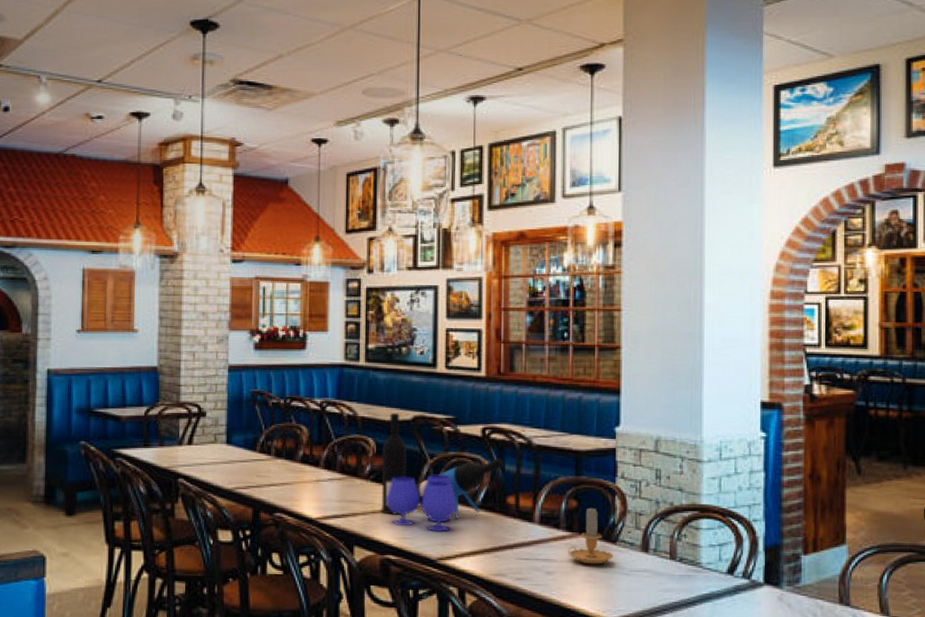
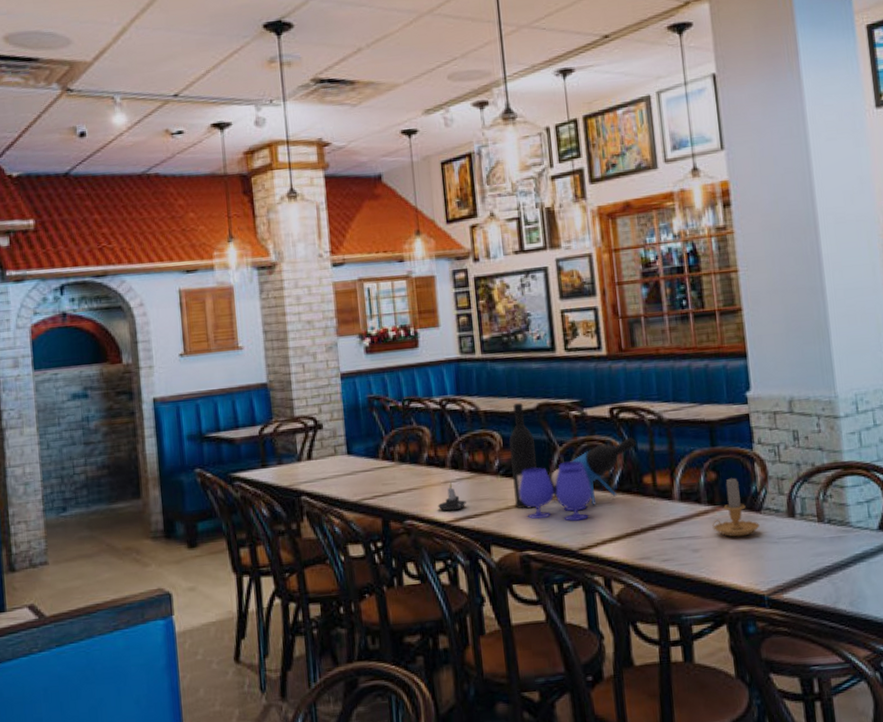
candle: none [307,482,336,509] -> present [437,483,467,511]

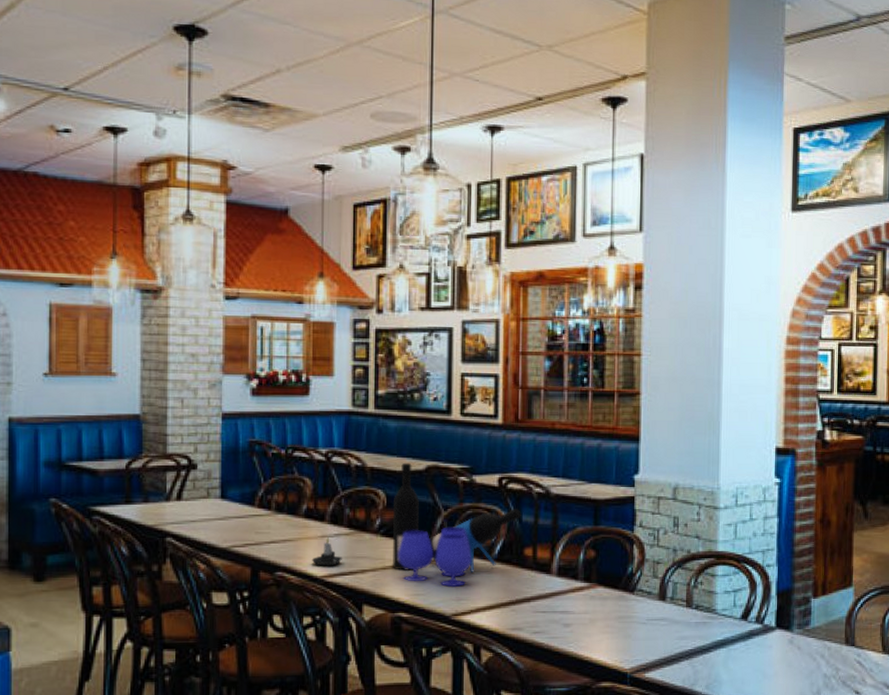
candle: present [712,476,760,537] -> none [586,555,631,615]

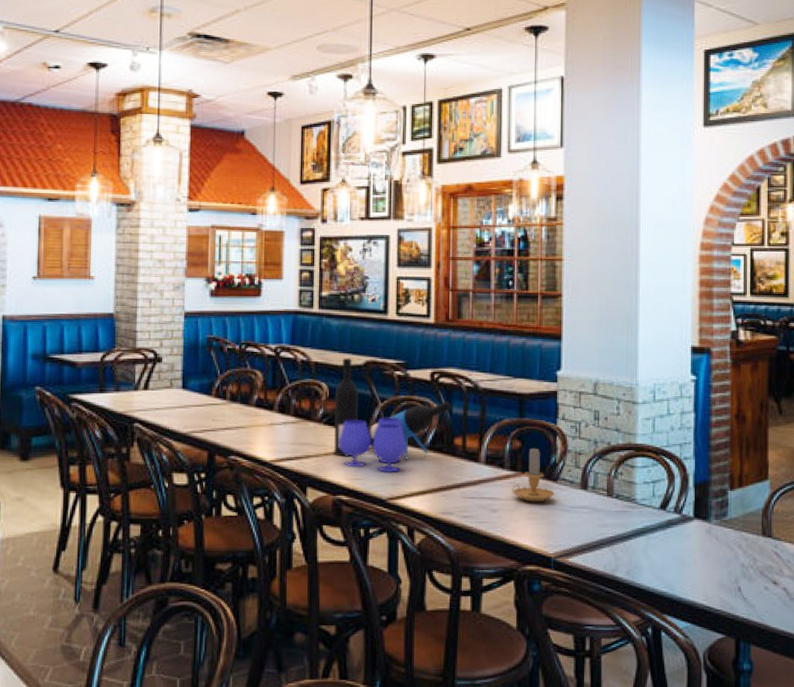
candle: present [311,537,343,566] -> none [261,425,290,451]
candle: none [586,555,631,615] -> present [512,446,555,502]

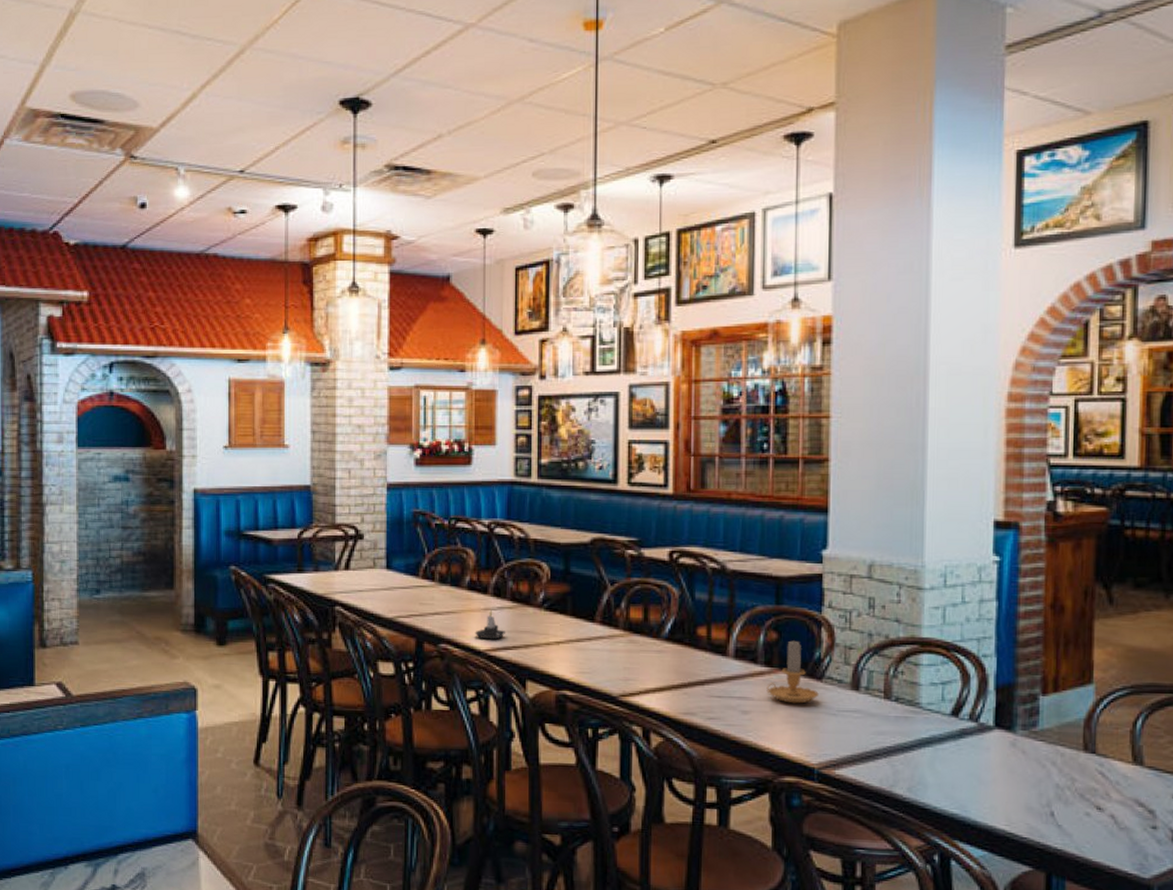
candle: none [261,425,290,451] -> present [475,610,506,640]
wine bottle: present [333,358,452,473] -> none [556,534,694,667]

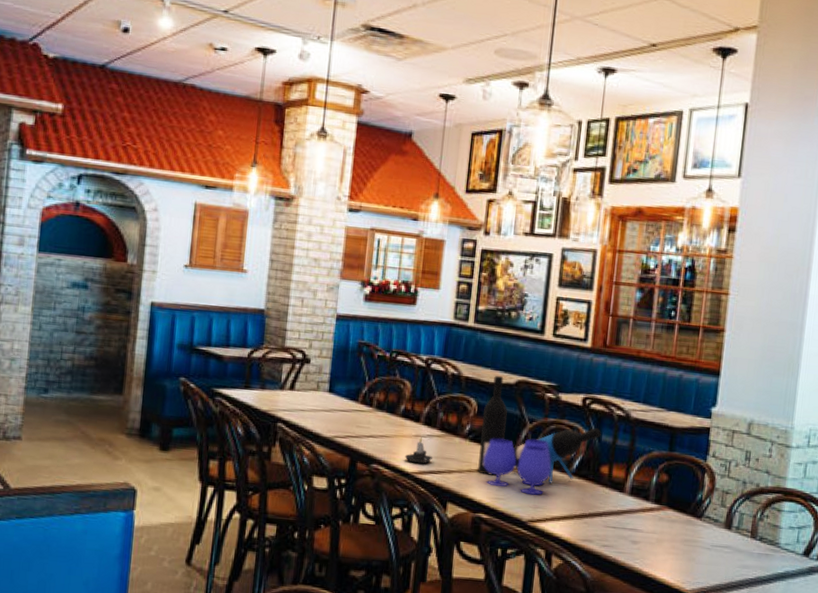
wine bottle: none [556,534,694,667] -> present [477,375,602,496]
candle: present [766,638,819,704] -> none [654,481,698,538]

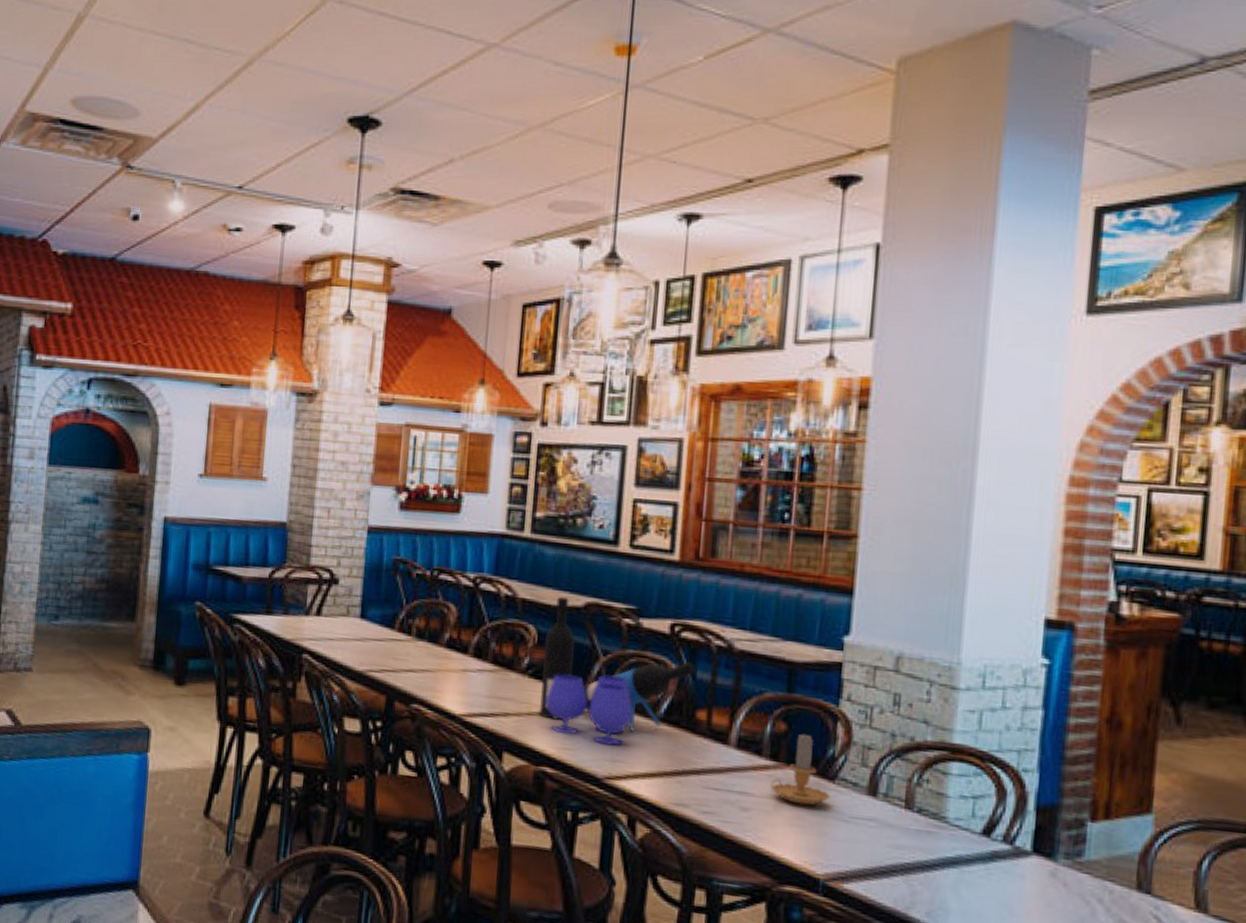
candle: present [404,437,433,464] -> none [450,672,485,705]
candle: none [654,481,698,538] -> present [770,731,830,806]

